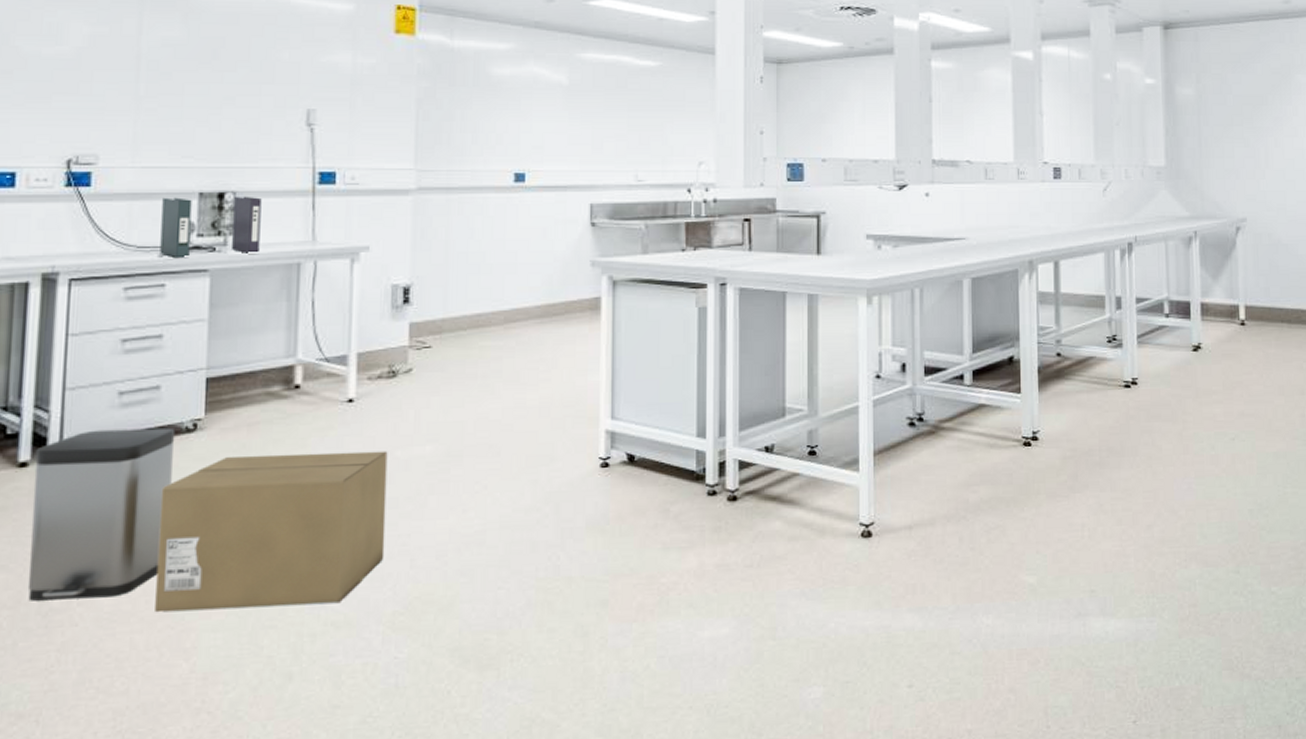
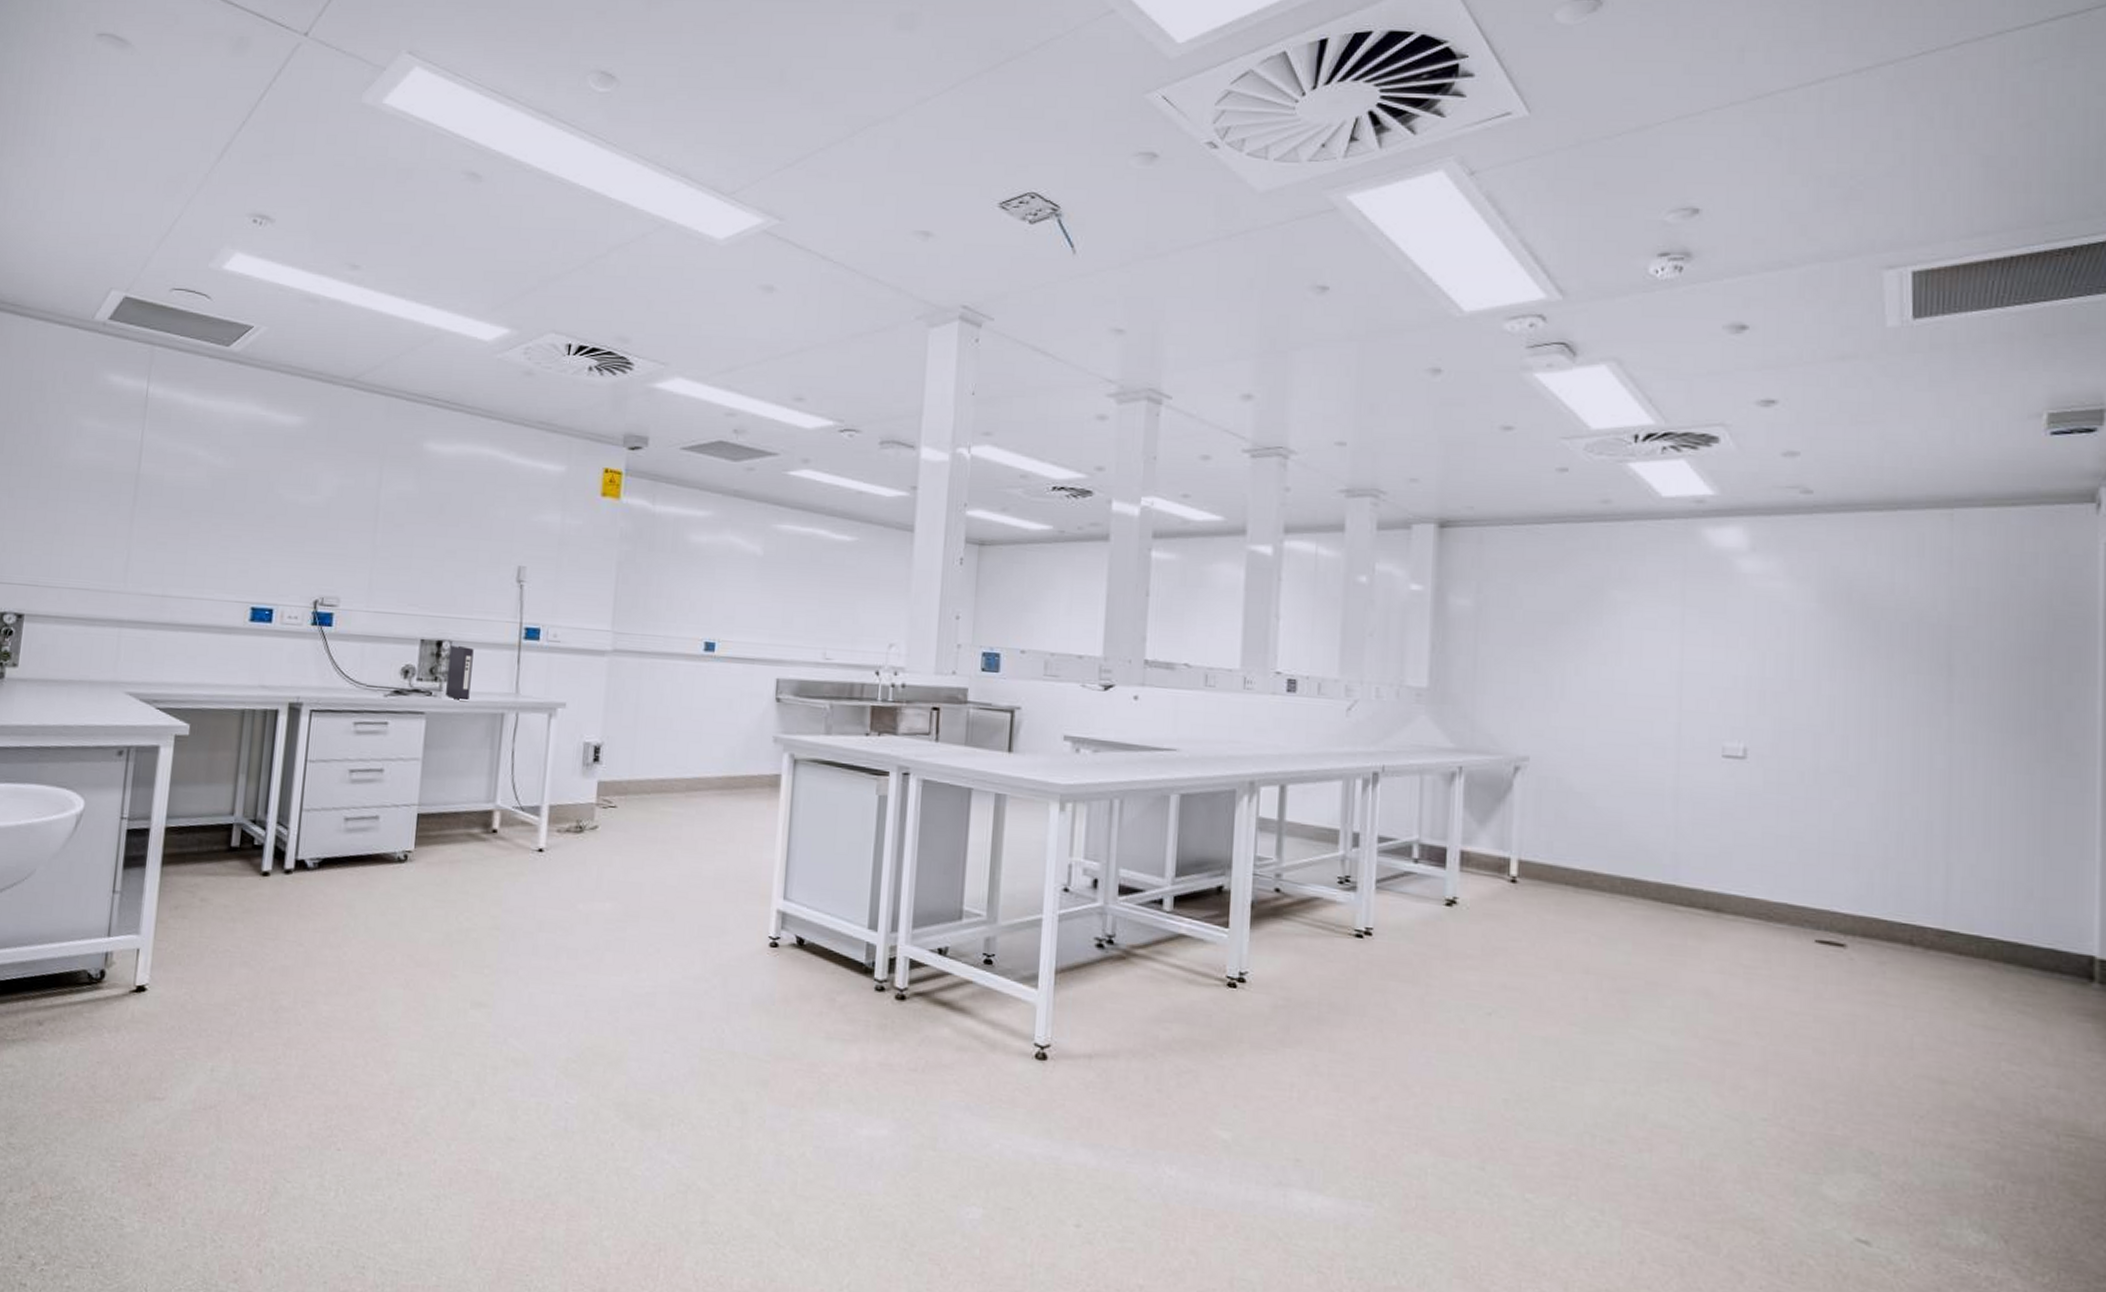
pedal bin: present [27,427,176,601] -> none [263,850,389,1004]
box: present [155,451,388,613] -> none [364,890,571,1041]
binder: present [160,197,192,259] -> none [385,641,415,700]

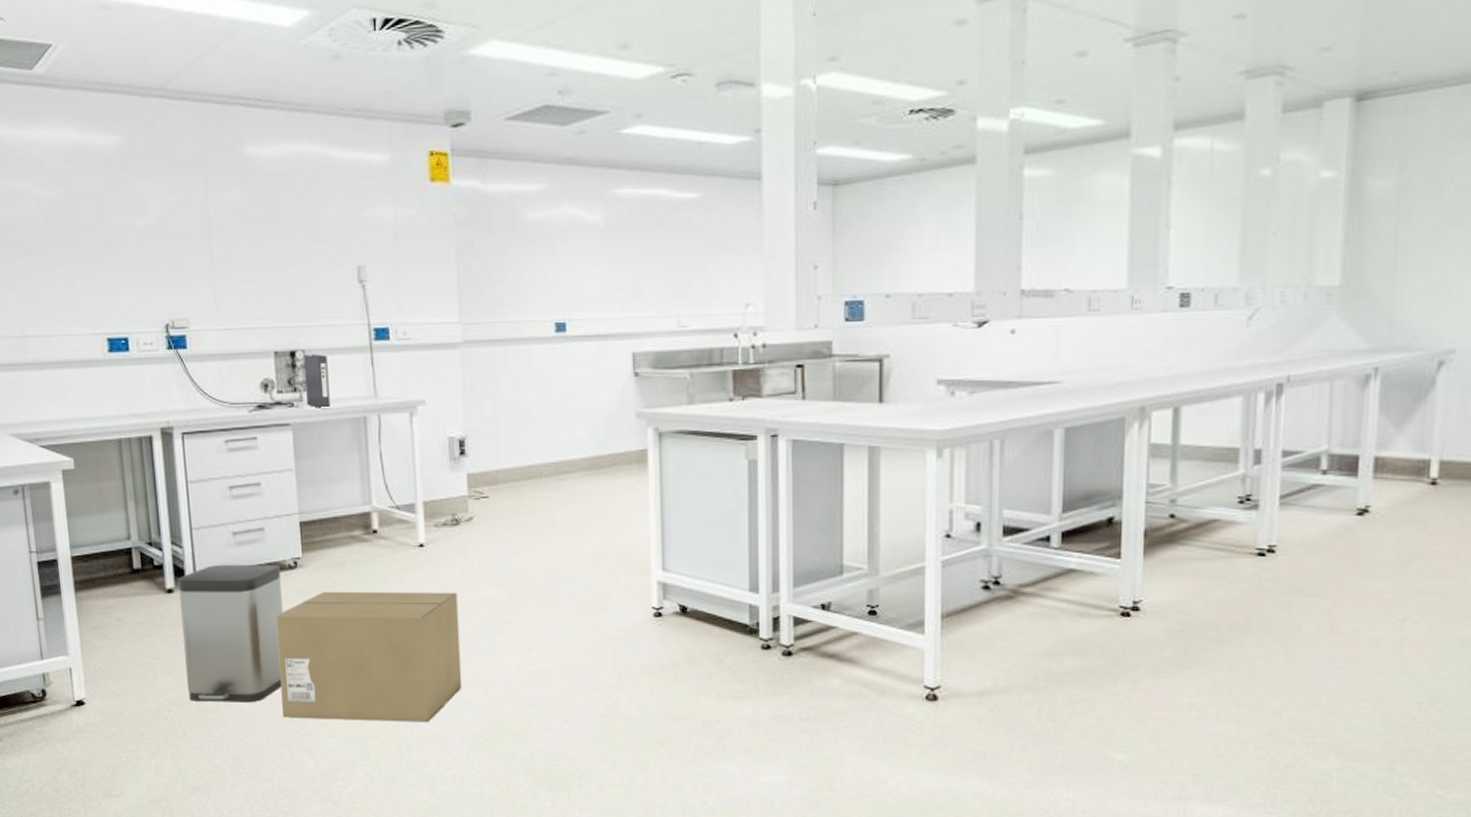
pedal bin: none [263,850,389,1004] -> present [177,564,283,703]
box: none [364,890,571,1041] -> present [275,591,462,722]

